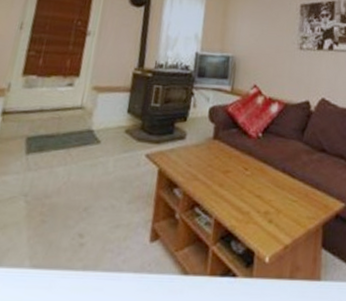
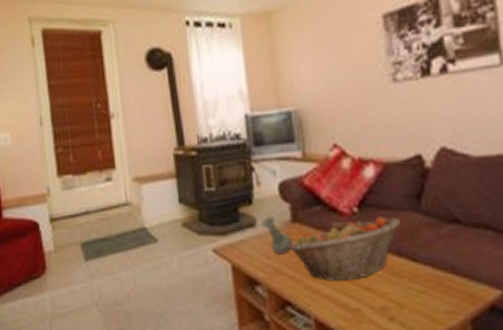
vase: none [190,131,212,164] -> present [261,215,294,255]
fruit basket: none [206,142,289,189] -> present [287,216,401,281]

